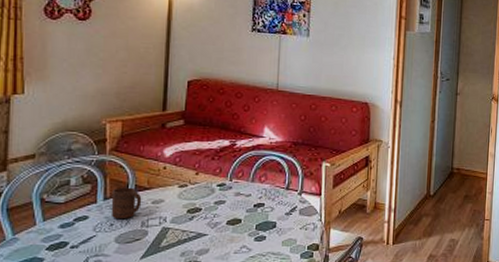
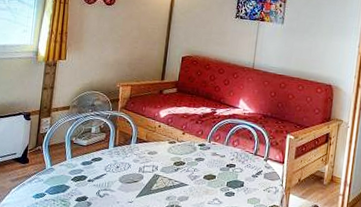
cup: present [111,187,142,218] -> none [118,138,141,164]

